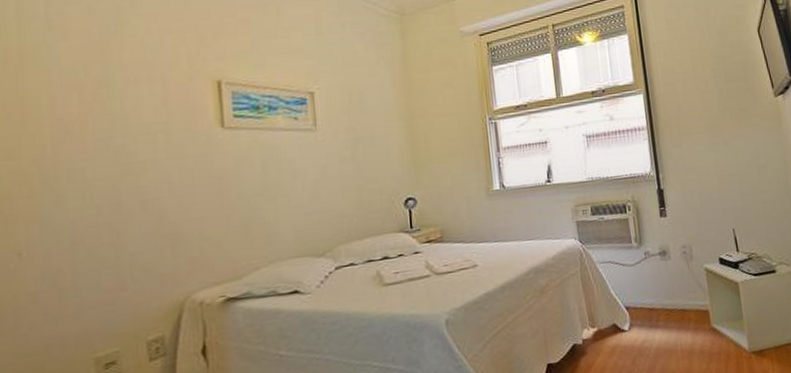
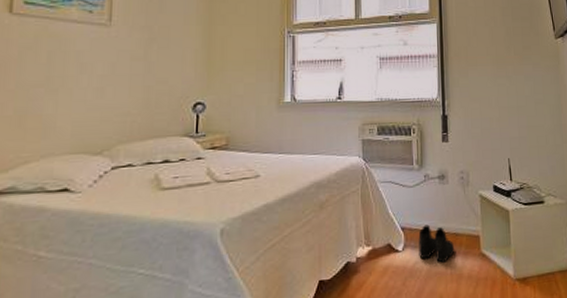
boots: none [644,302,684,340] -> present [418,224,455,263]

